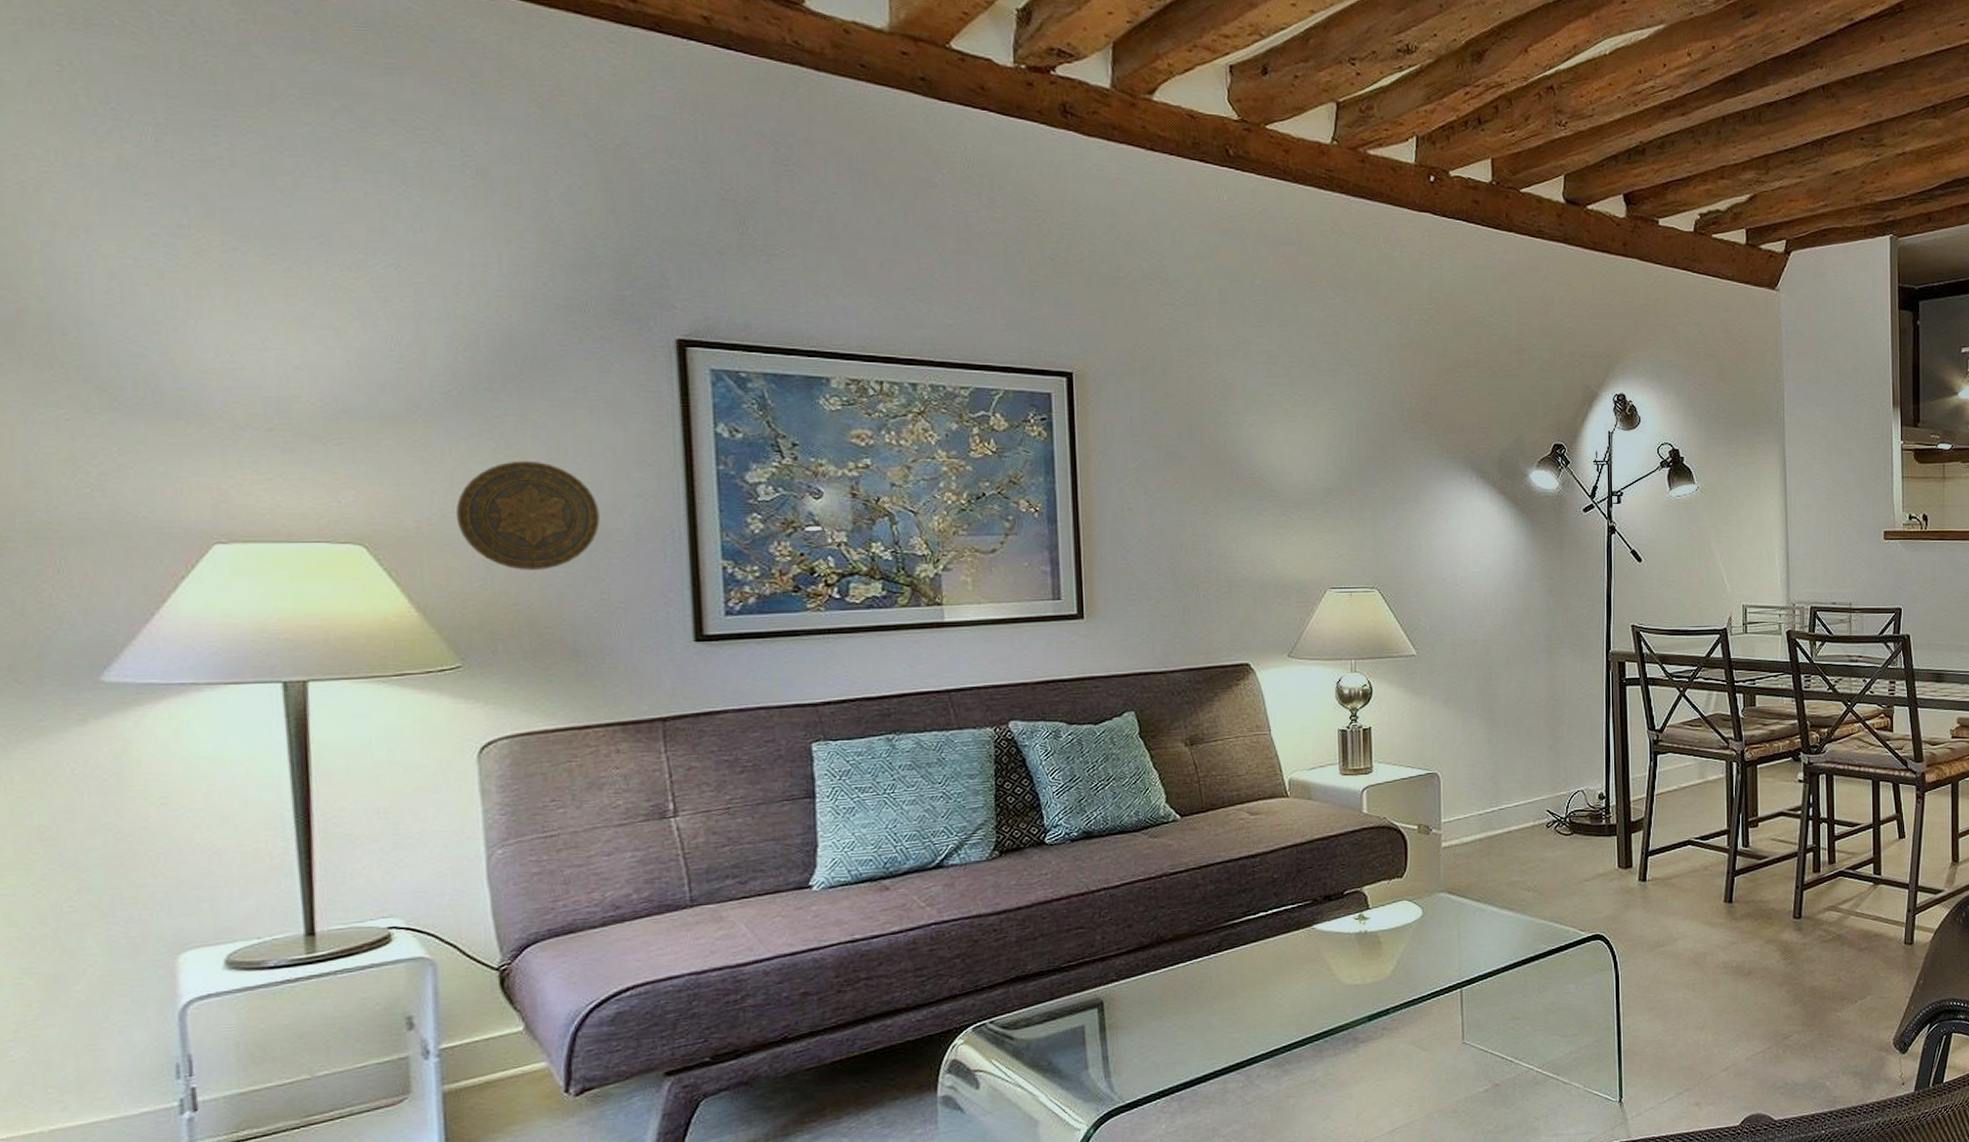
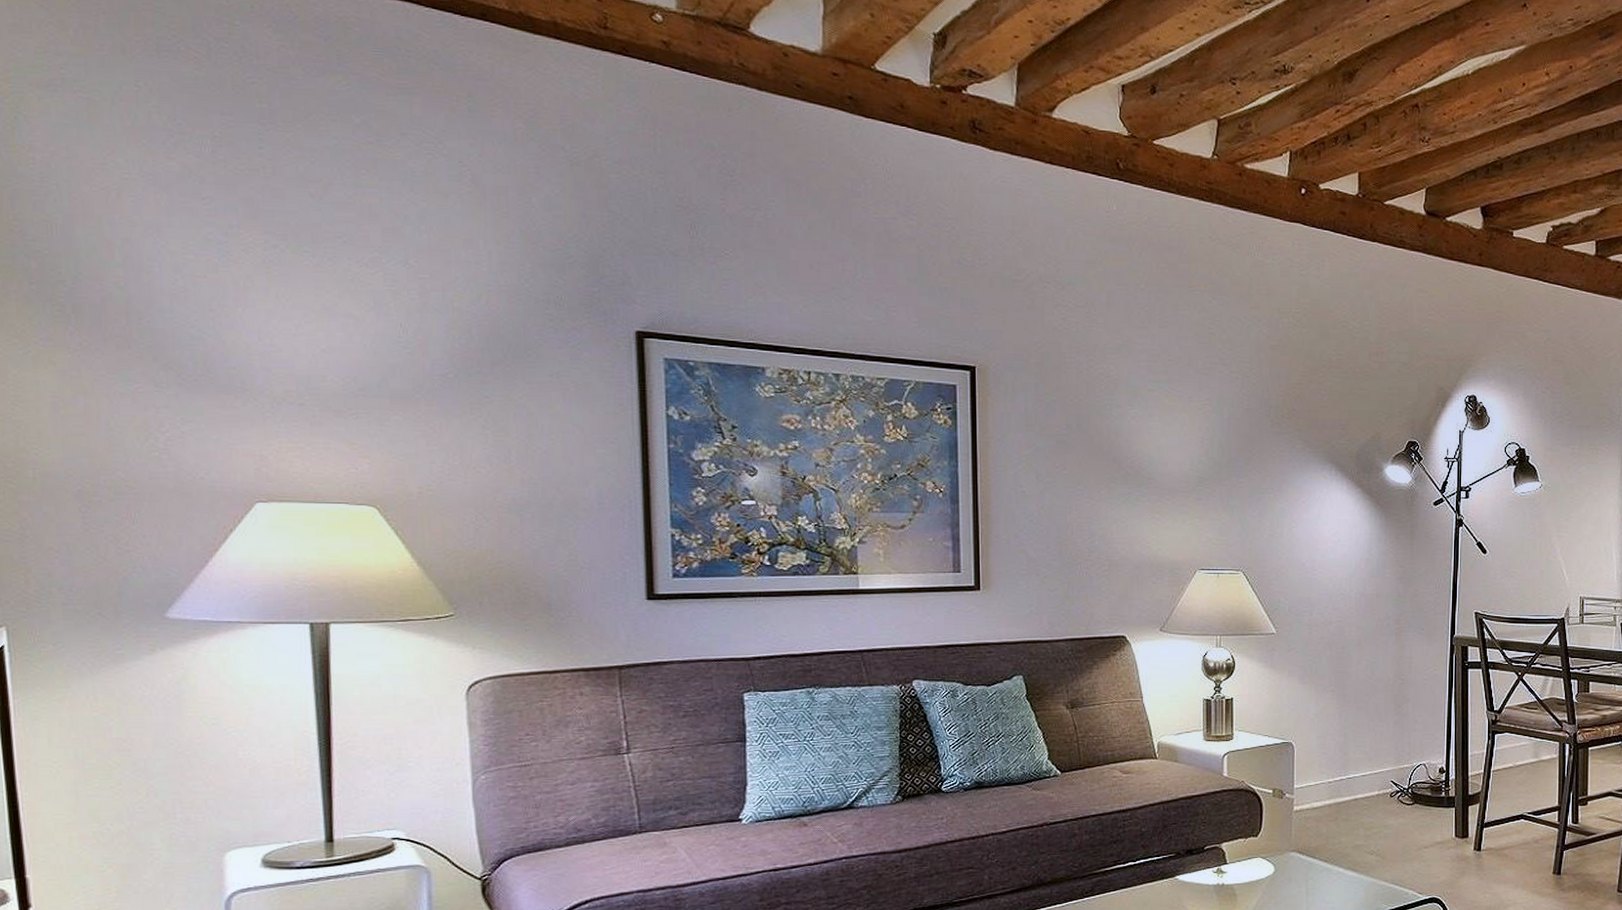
decorative plate: present [455,460,600,570] -> none [451,436,569,533]

